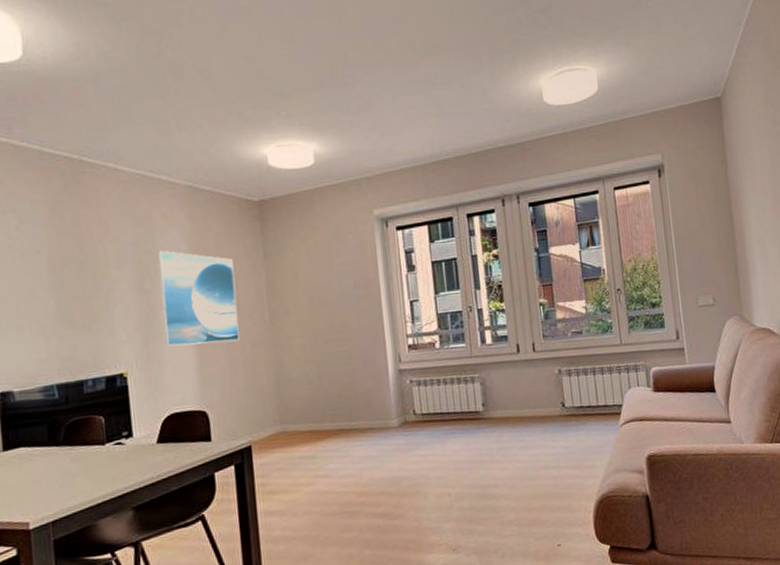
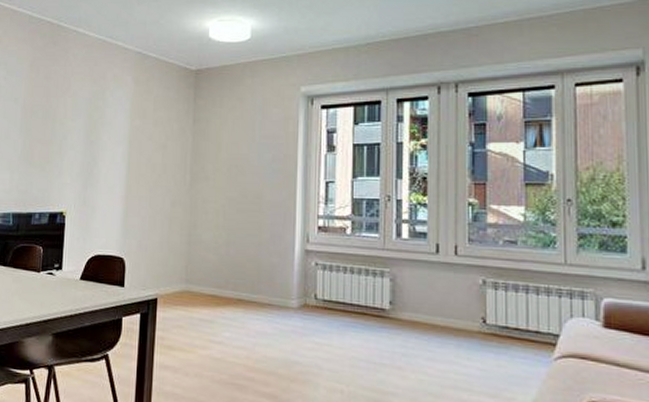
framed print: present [157,250,240,346] -> none [99,107,166,198]

